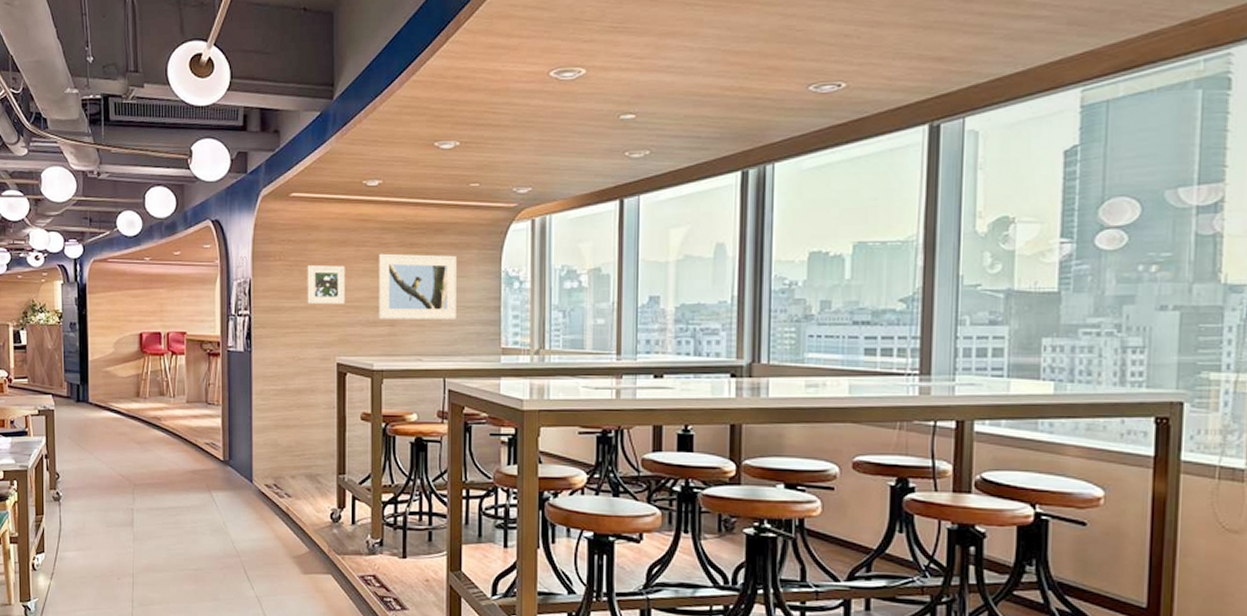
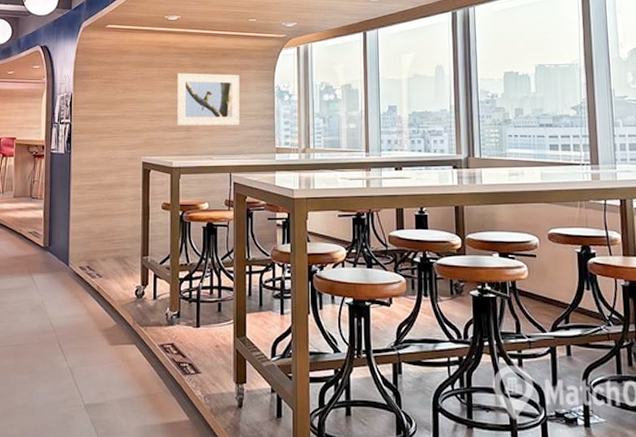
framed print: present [307,264,345,305] -> none [118,81,150,114]

